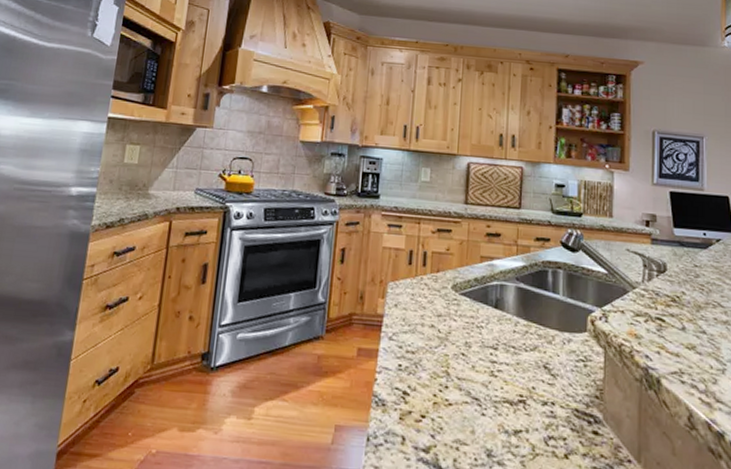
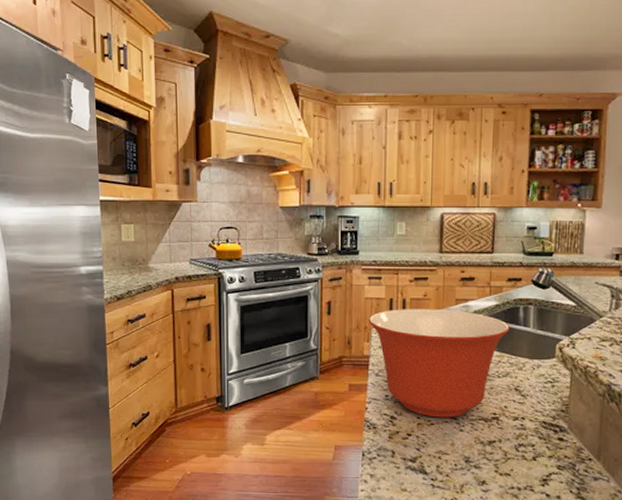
mixing bowl: none [384,262,539,398] -> present [368,309,510,418]

